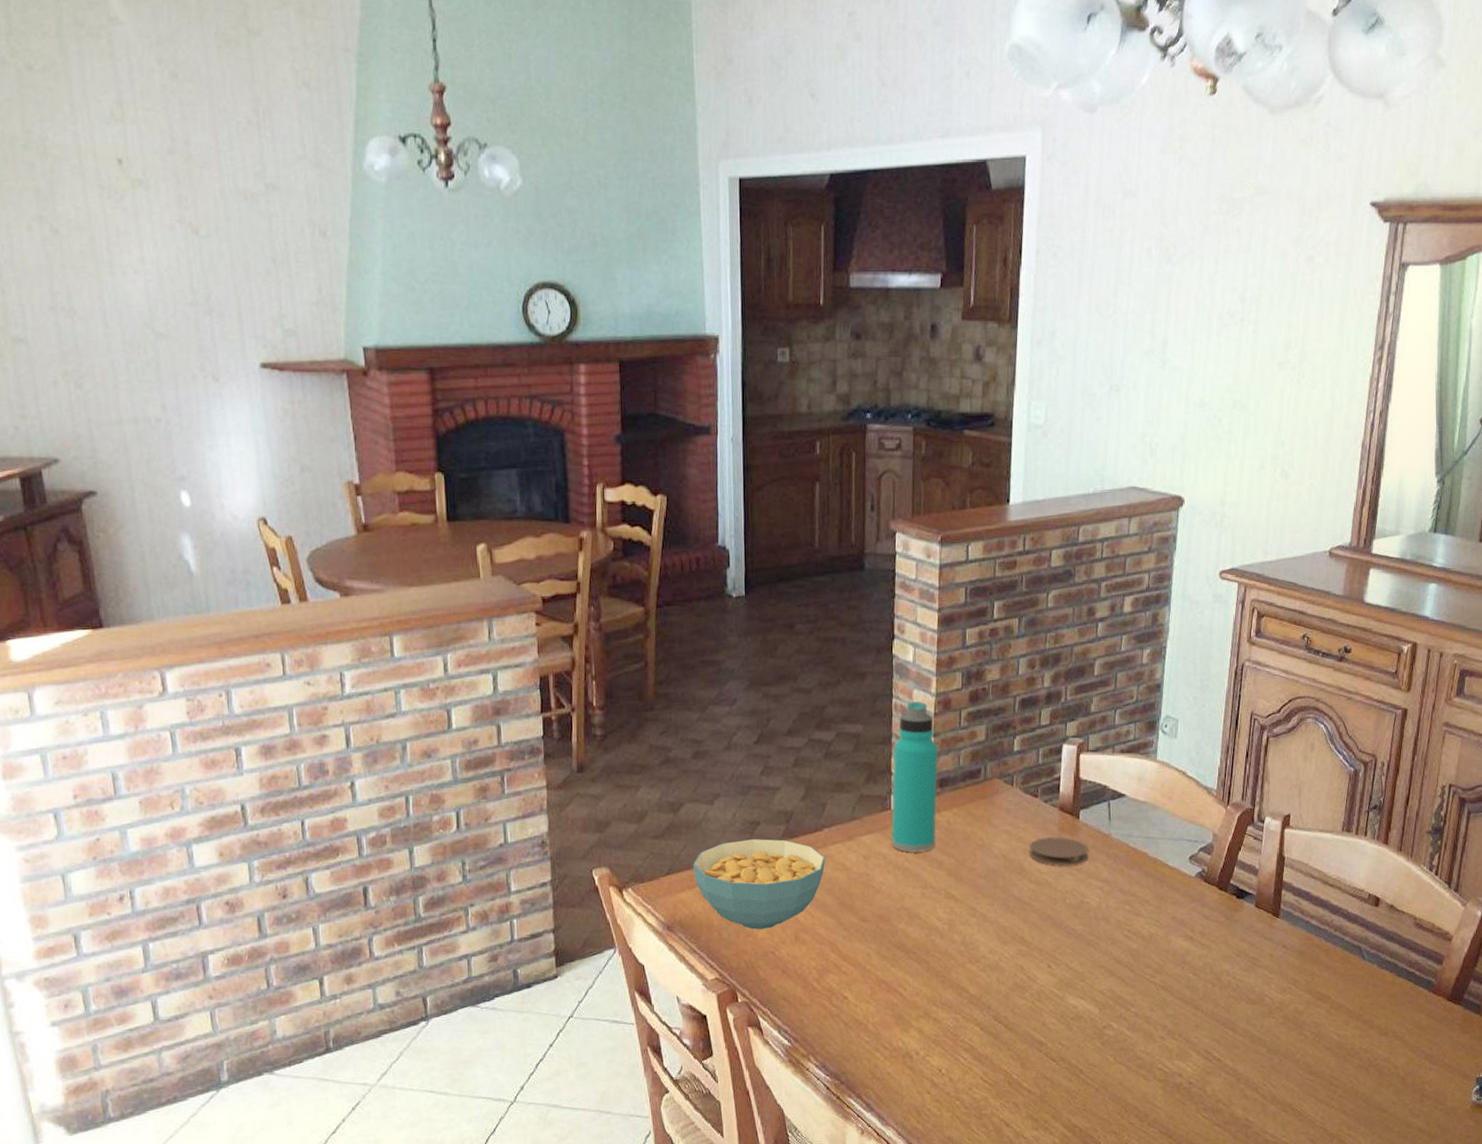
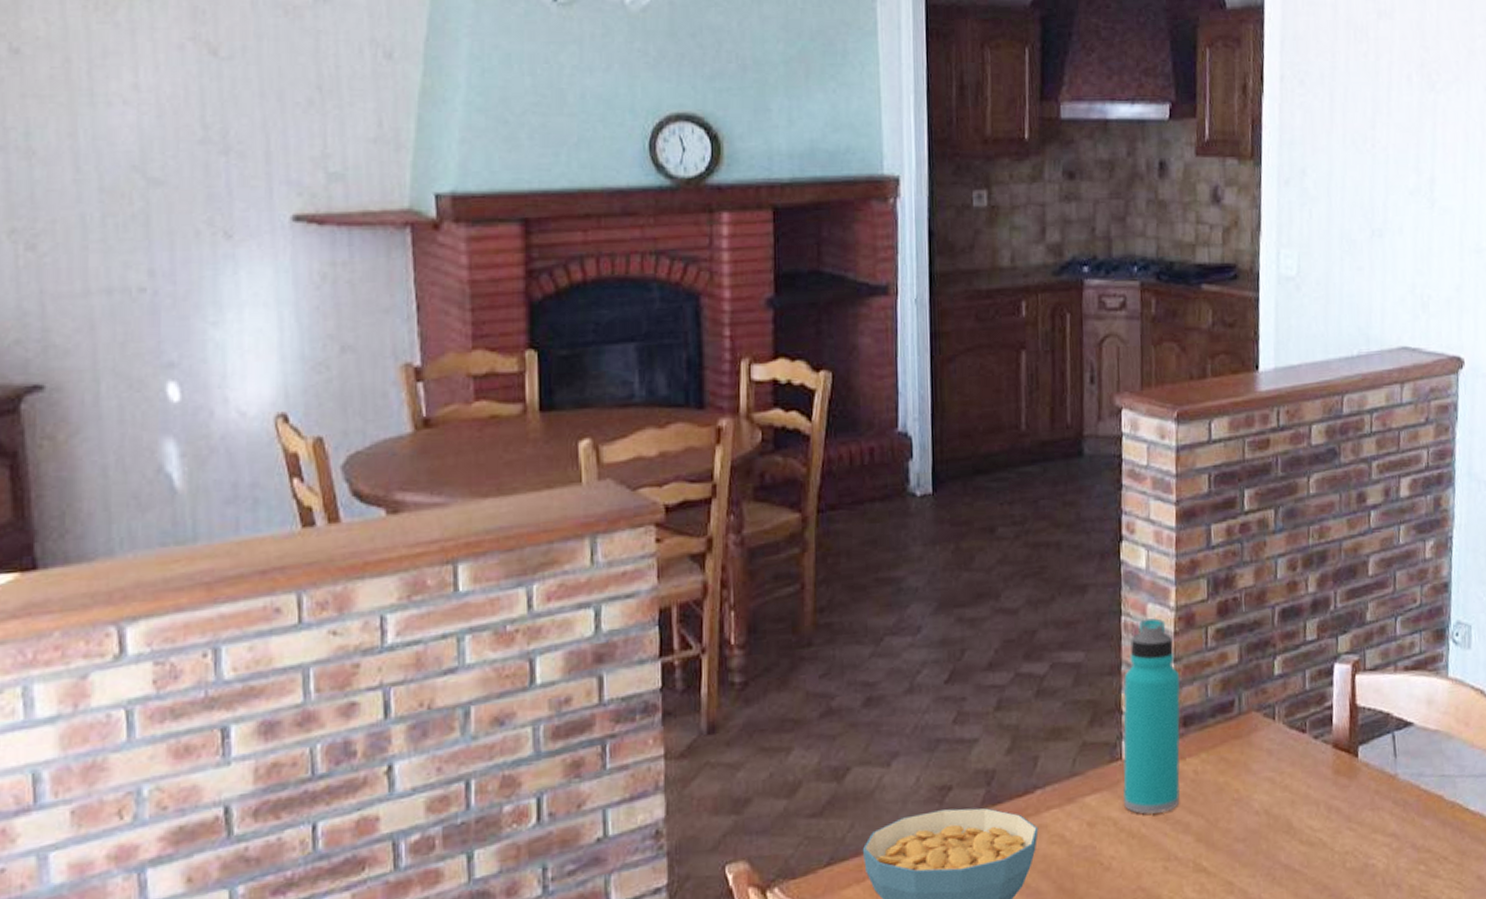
coaster: present [1029,837,1089,866] -> none [1297,782,1372,819]

